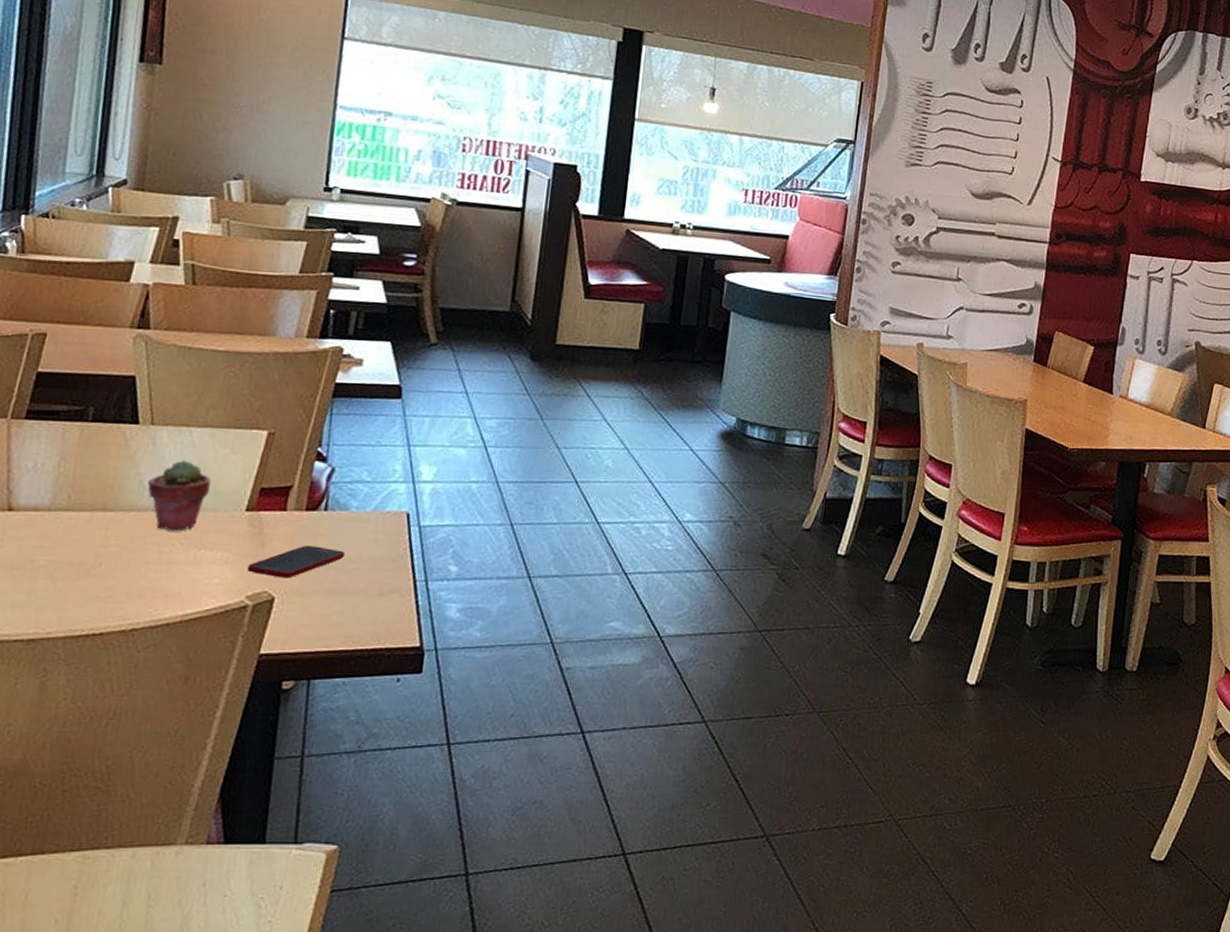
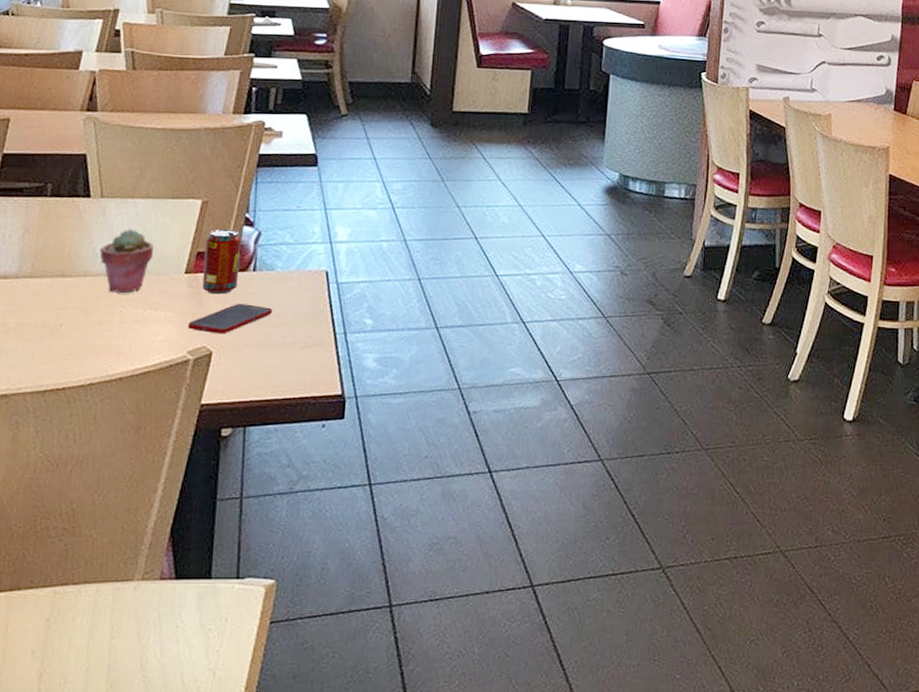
beverage can: none [265,463,312,535] -> present [202,229,242,295]

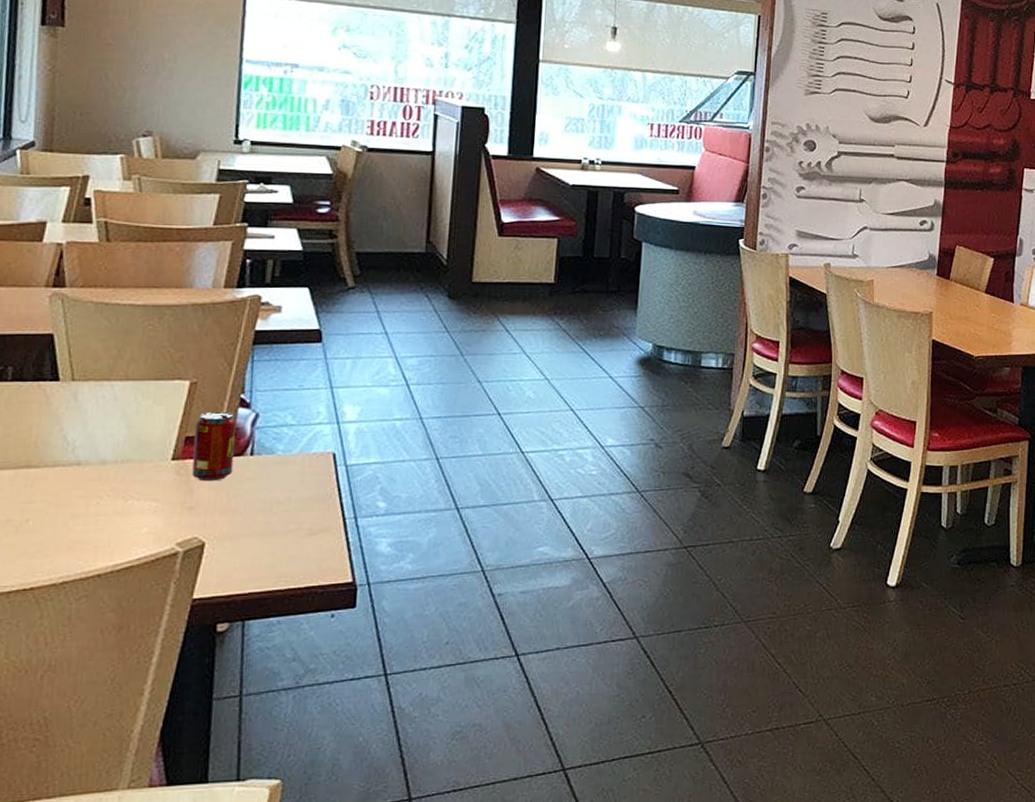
potted succulent: present [99,229,154,294] -> none [71,414,135,484]
cell phone: present [188,304,273,334] -> none [176,491,274,524]

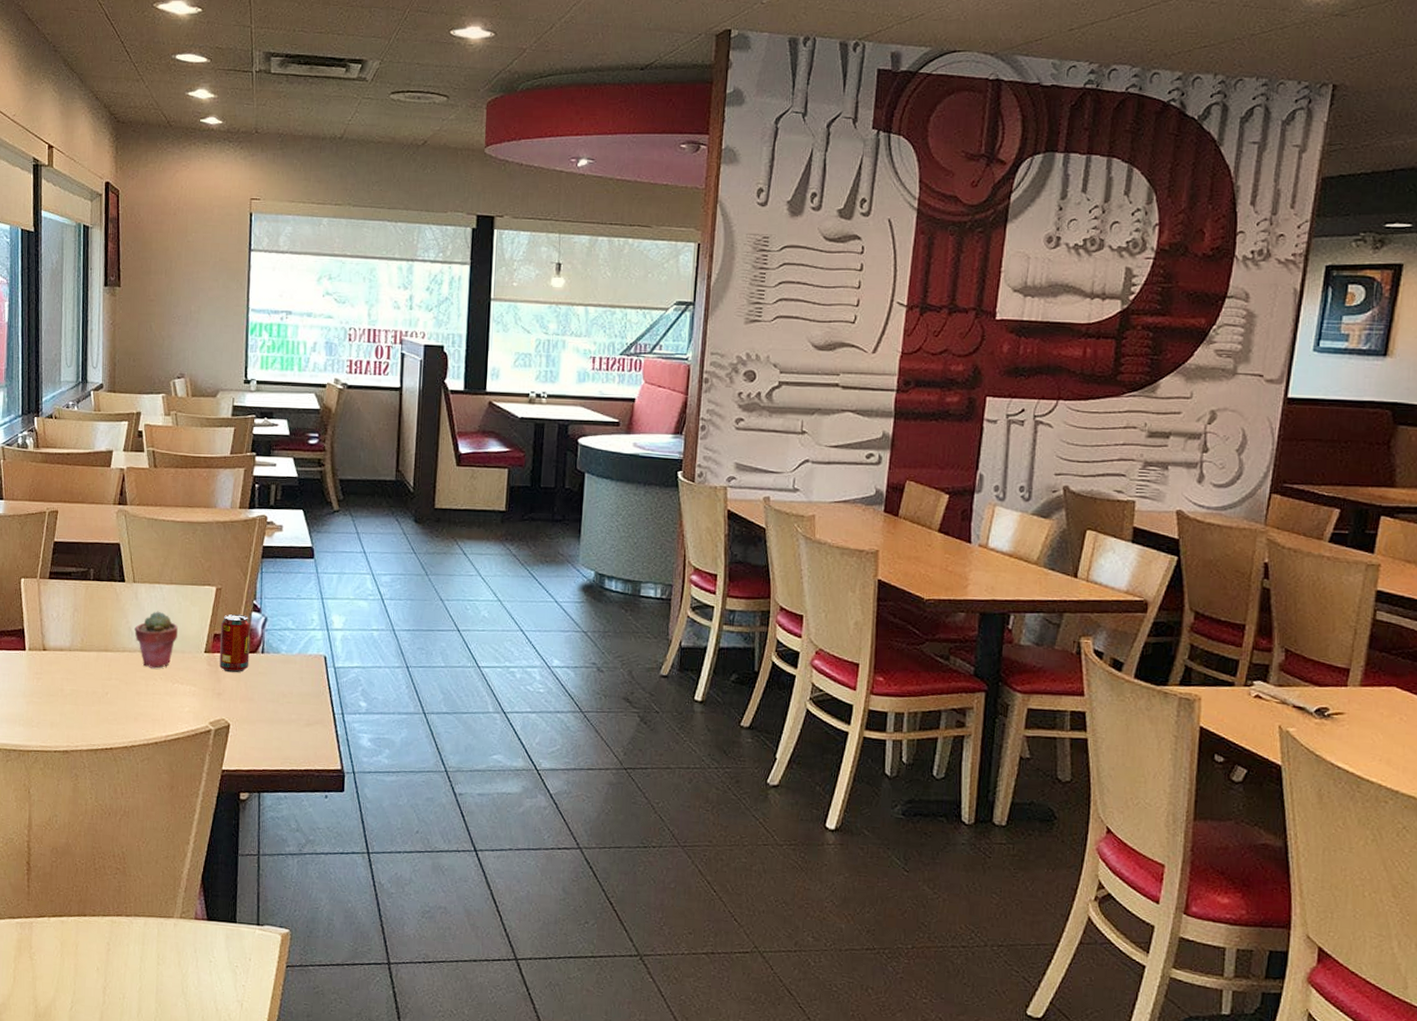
potted succulent: none [71,414,135,484] -> present [134,611,178,669]

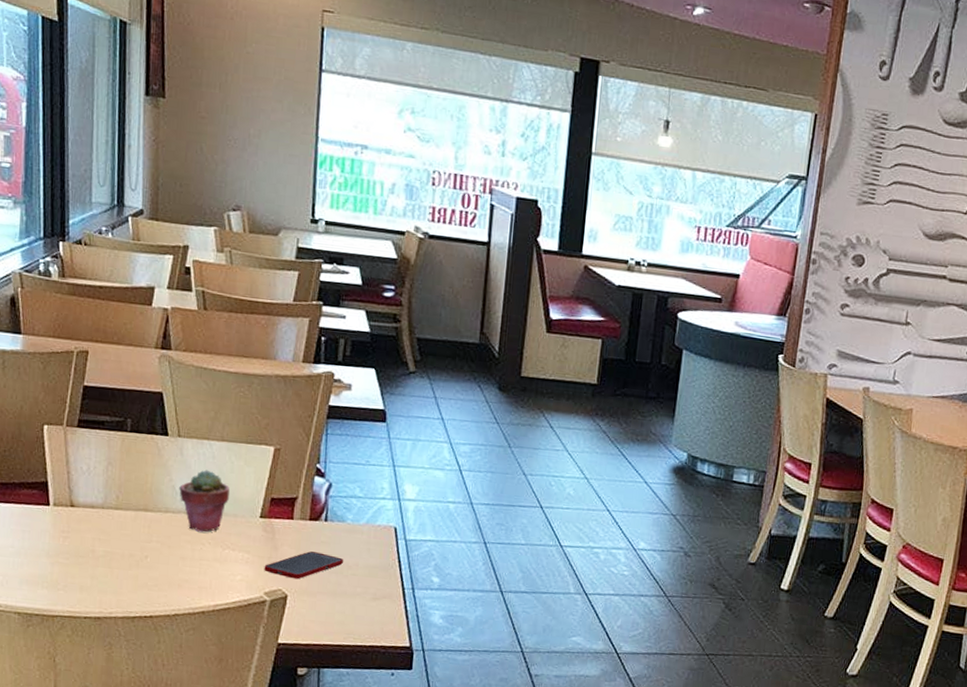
cell phone: none [209,682,280,709] -> present [264,551,344,580]
beverage can: present [219,613,251,673] -> none [276,477,314,541]

